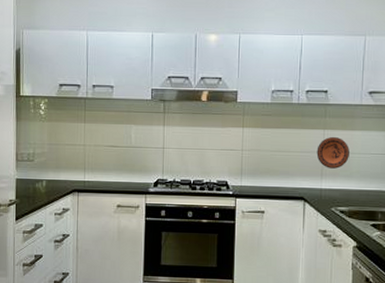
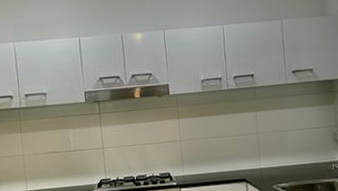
decorative plate: present [316,136,349,169] -> none [251,116,283,148]

